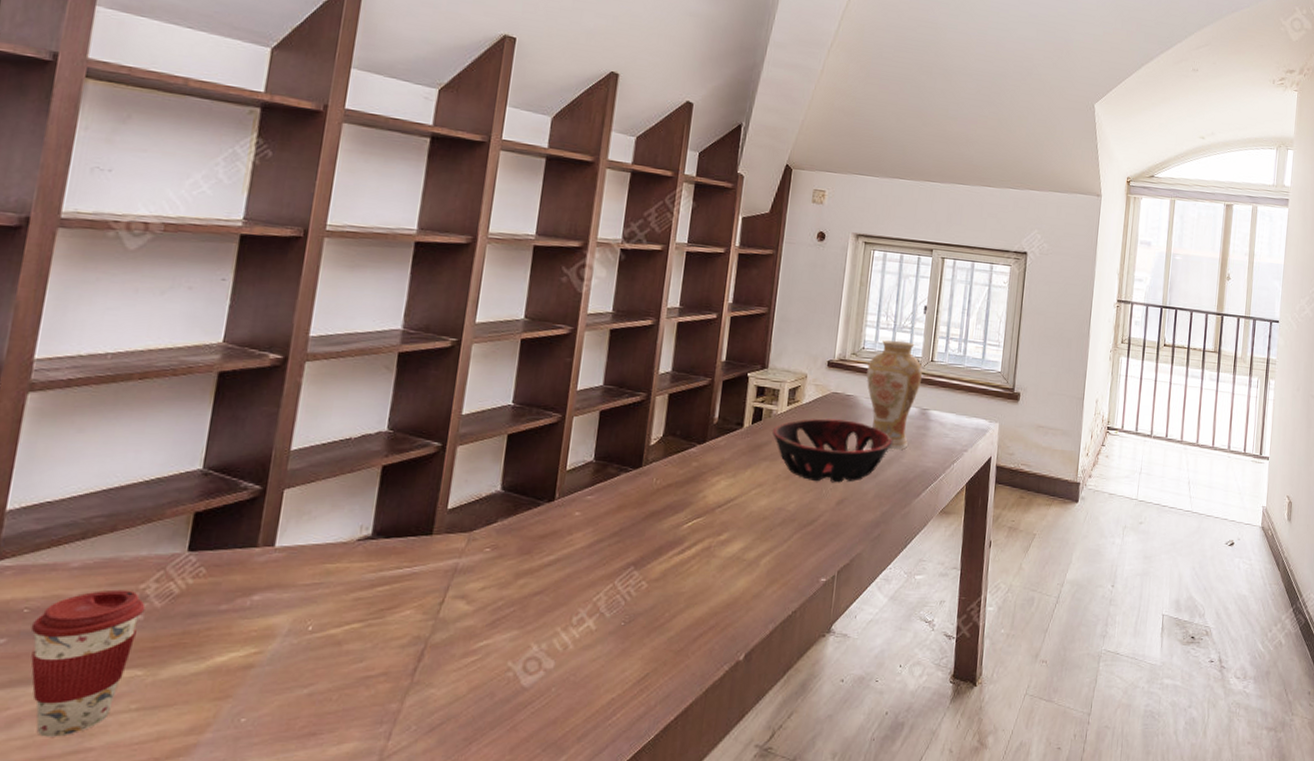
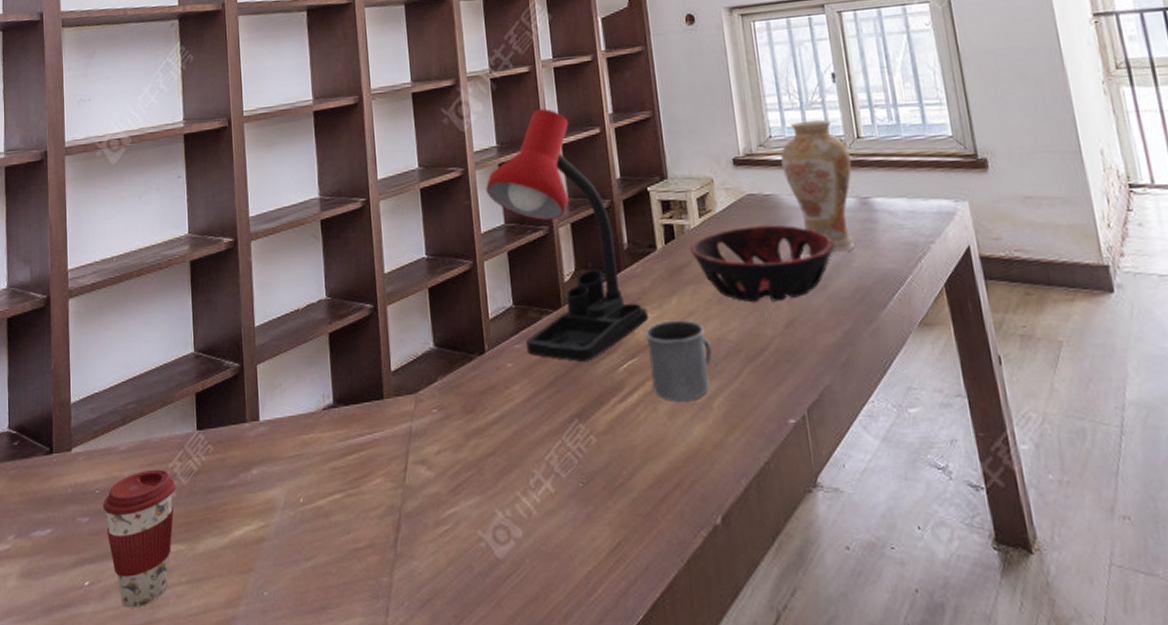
desk lamp: none [591,286,722,517] -> present [486,108,649,362]
mug: none [711,489,772,558] -> present [645,319,713,402]

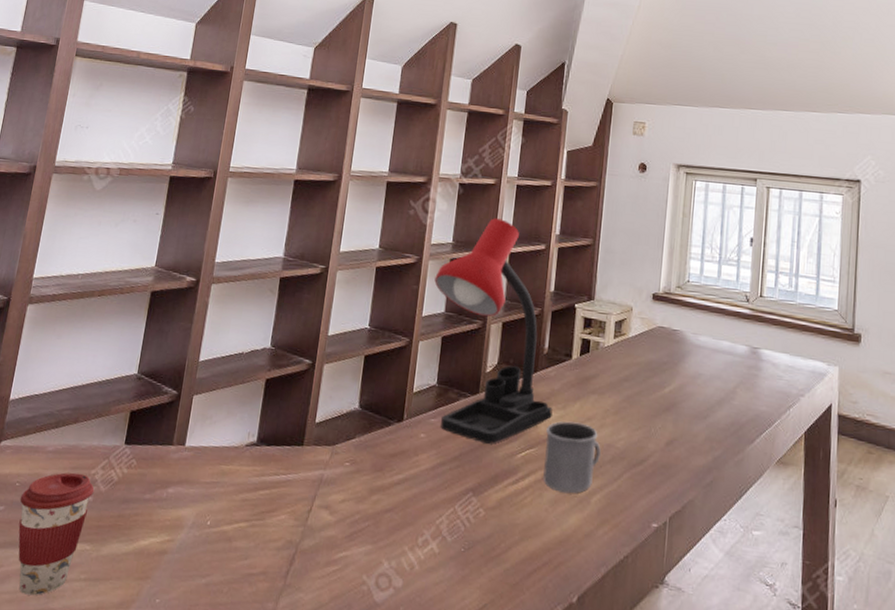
decorative bowl: present [690,224,836,303] -> none [600,353,723,423]
vase: present [780,119,855,254] -> none [692,273,752,391]

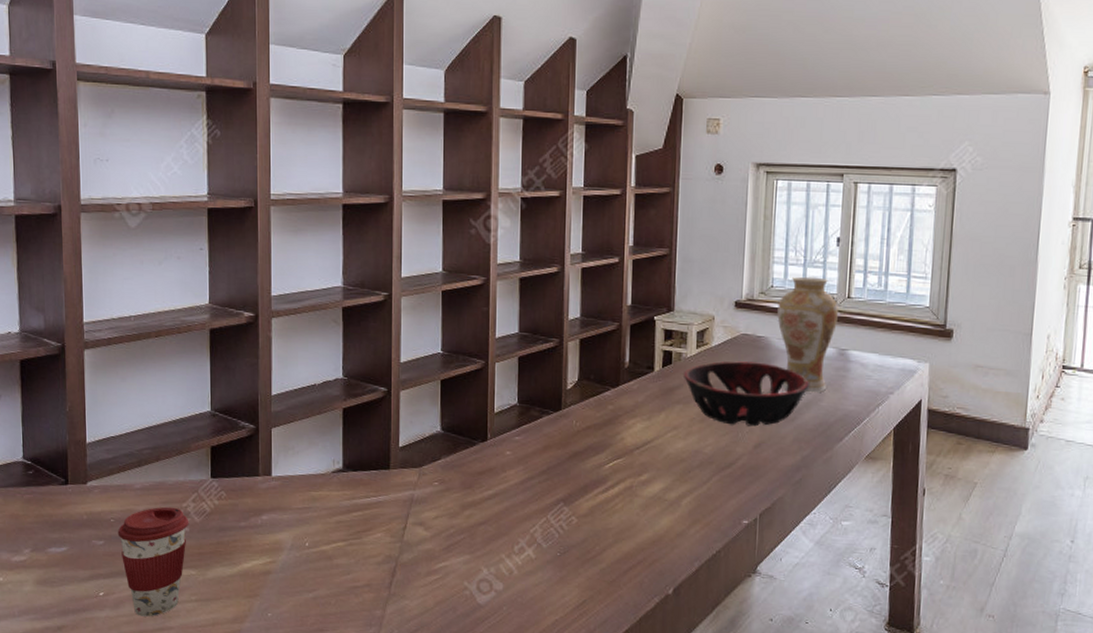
desk lamp: present [434,218,553,444] -> none [505,233,638,457]
mug: present [543,421,601,494] -> none [632,431,689,498]
decorative bowl: none [600,353,723,423] -> present [684,361,811,427]
vase: none [692,273,752,391] -> present [777,276,839,393]

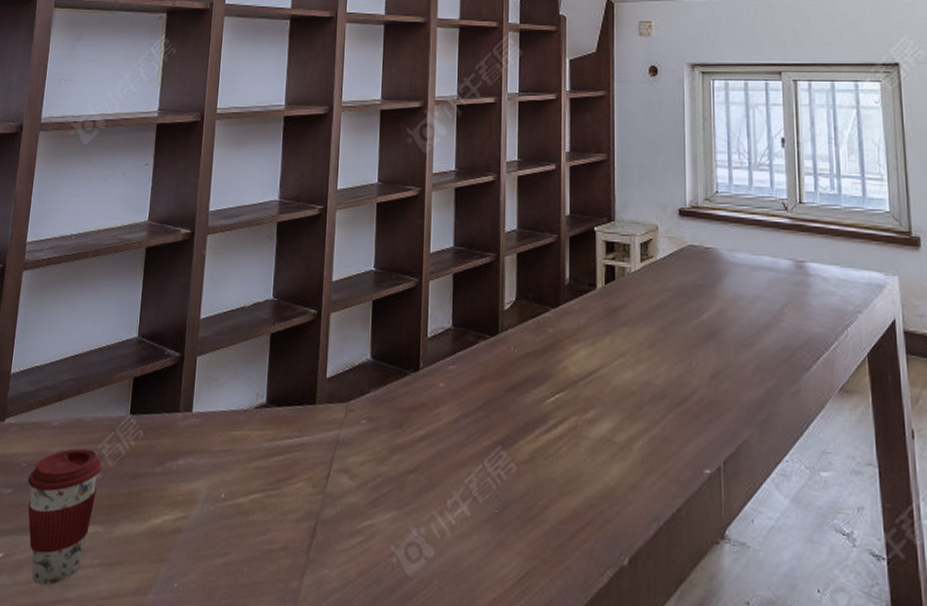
decorative bowl: present [684,361,811,427] -> none [629,276,768,353]
vase: present [777,276,839,393] -> none [725,180,792,313]

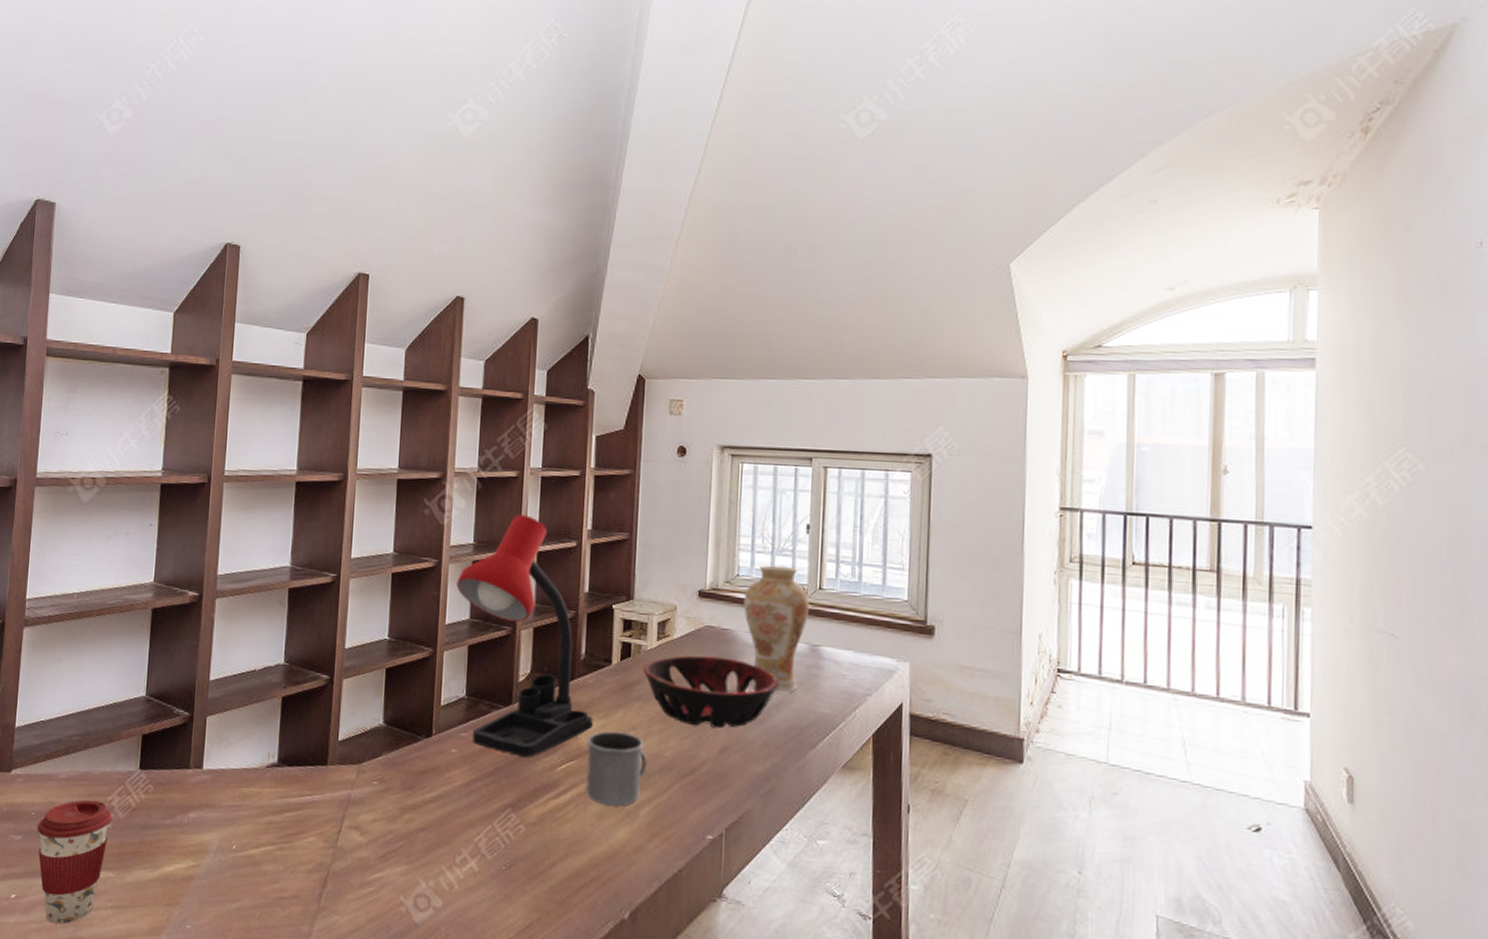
desk lamp: none [440,140,581,390] -> present [456,514,593,758]
mug: none [576,359,638,441] -> present [586,731,648,807]
decorative bowl: none [629,276,768,353] -> present [643,655,780,729]
vase: none [725,180,792,313] -> present [743,565,810,693]

